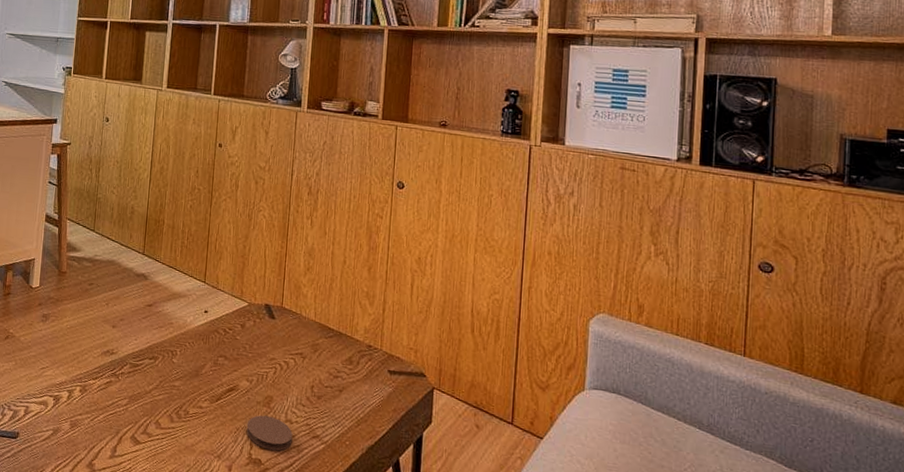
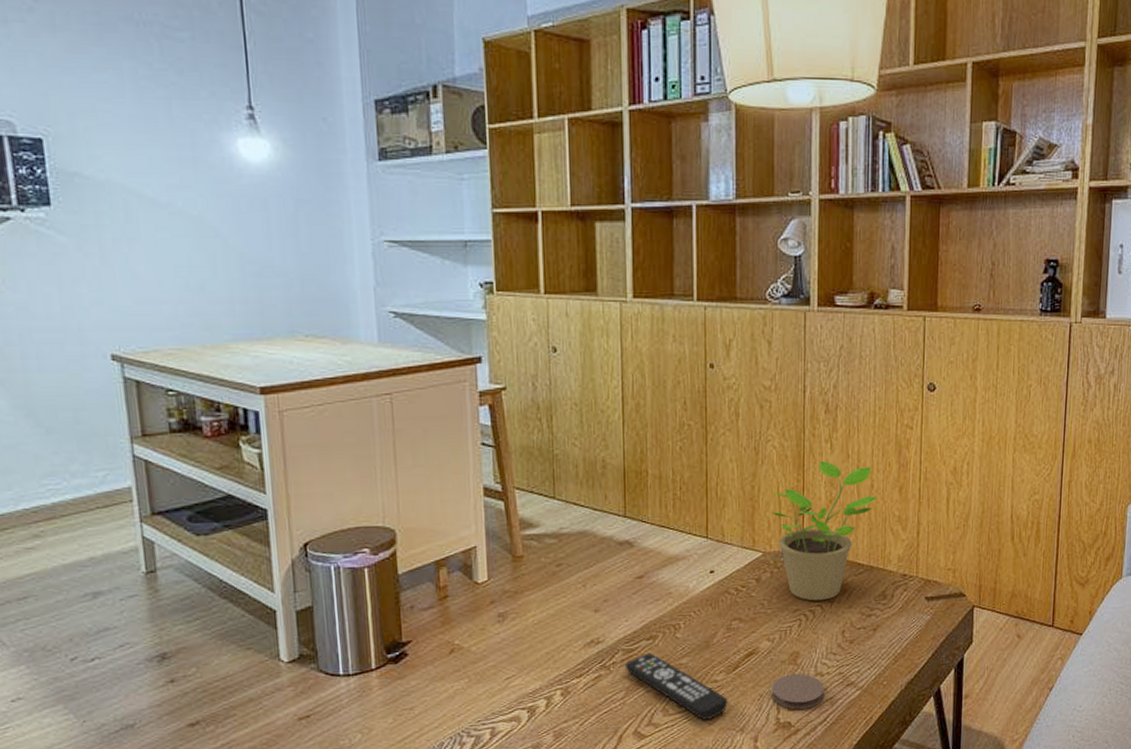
remote control: none [130,370,210,440] -> present [624,652,728,720]
potted plant: none [258,234,349,355] -> present [771,461,878,601]

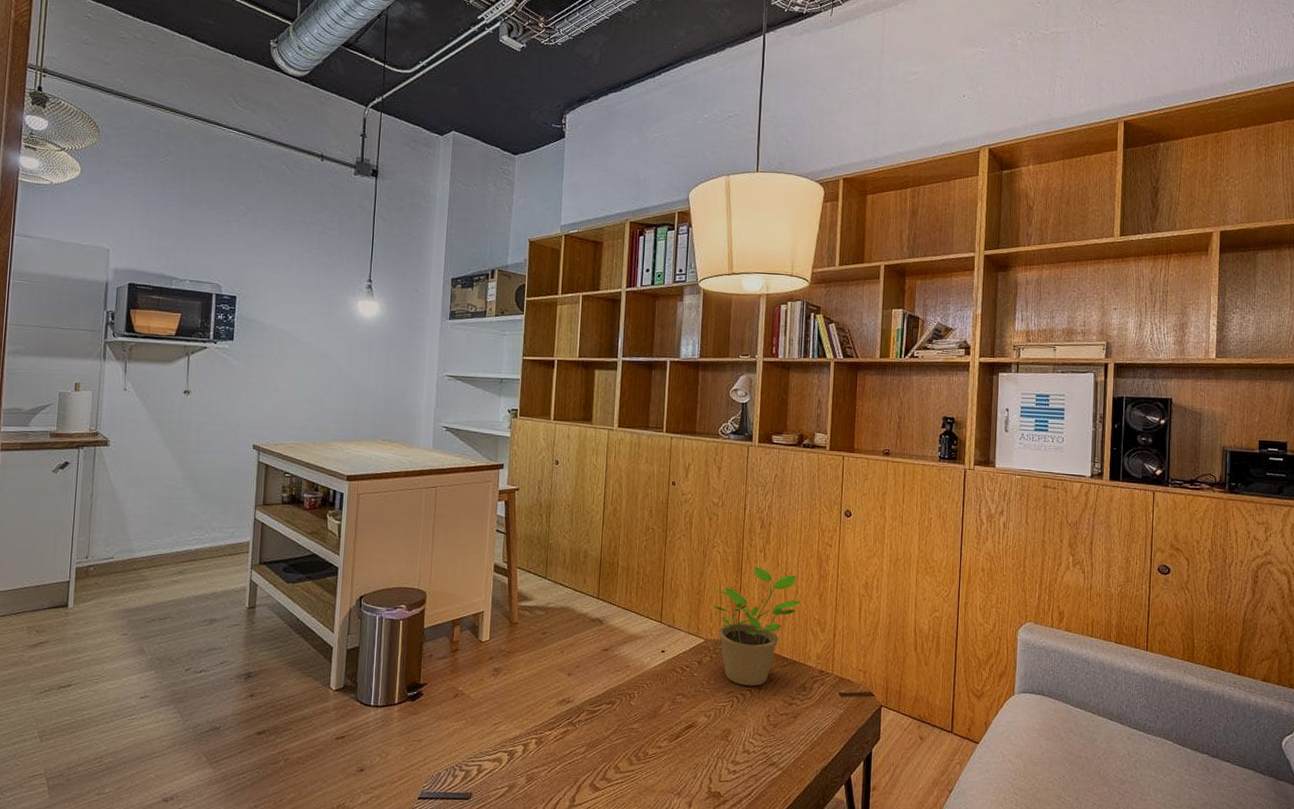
remote control: present [624,652,728,720] -> none [587,715,669,781]
coaster: present [771,673,825,710] -> none [705,748,751,782]

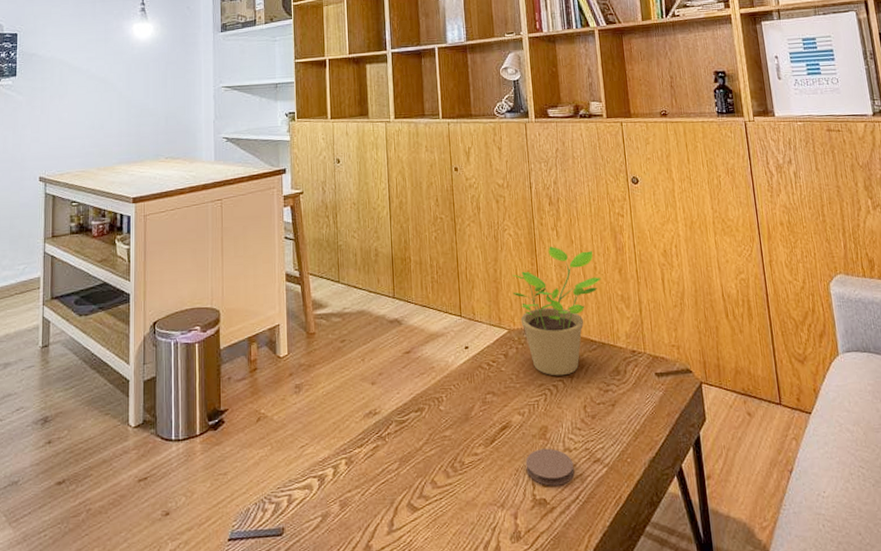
coaster: none [705,748,751,782] -> present [525,448,575,486]

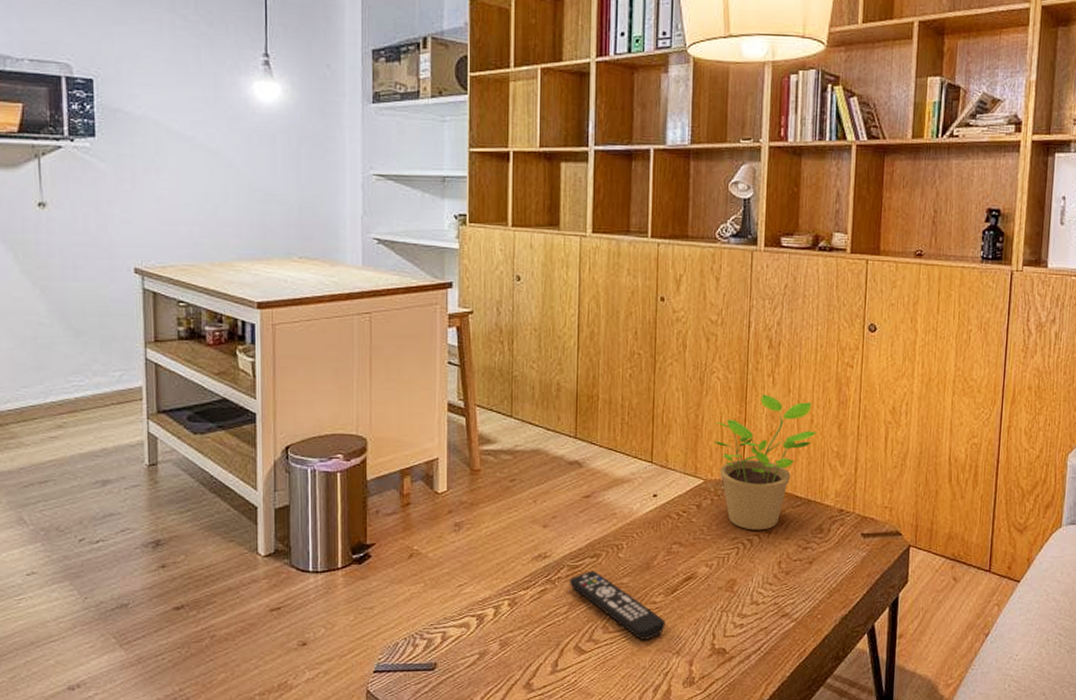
remote control: none [397,424,488,494] -> present [568,570,666,640]
coaster: present [525,448,575,486] -> none [707,601,760,637]

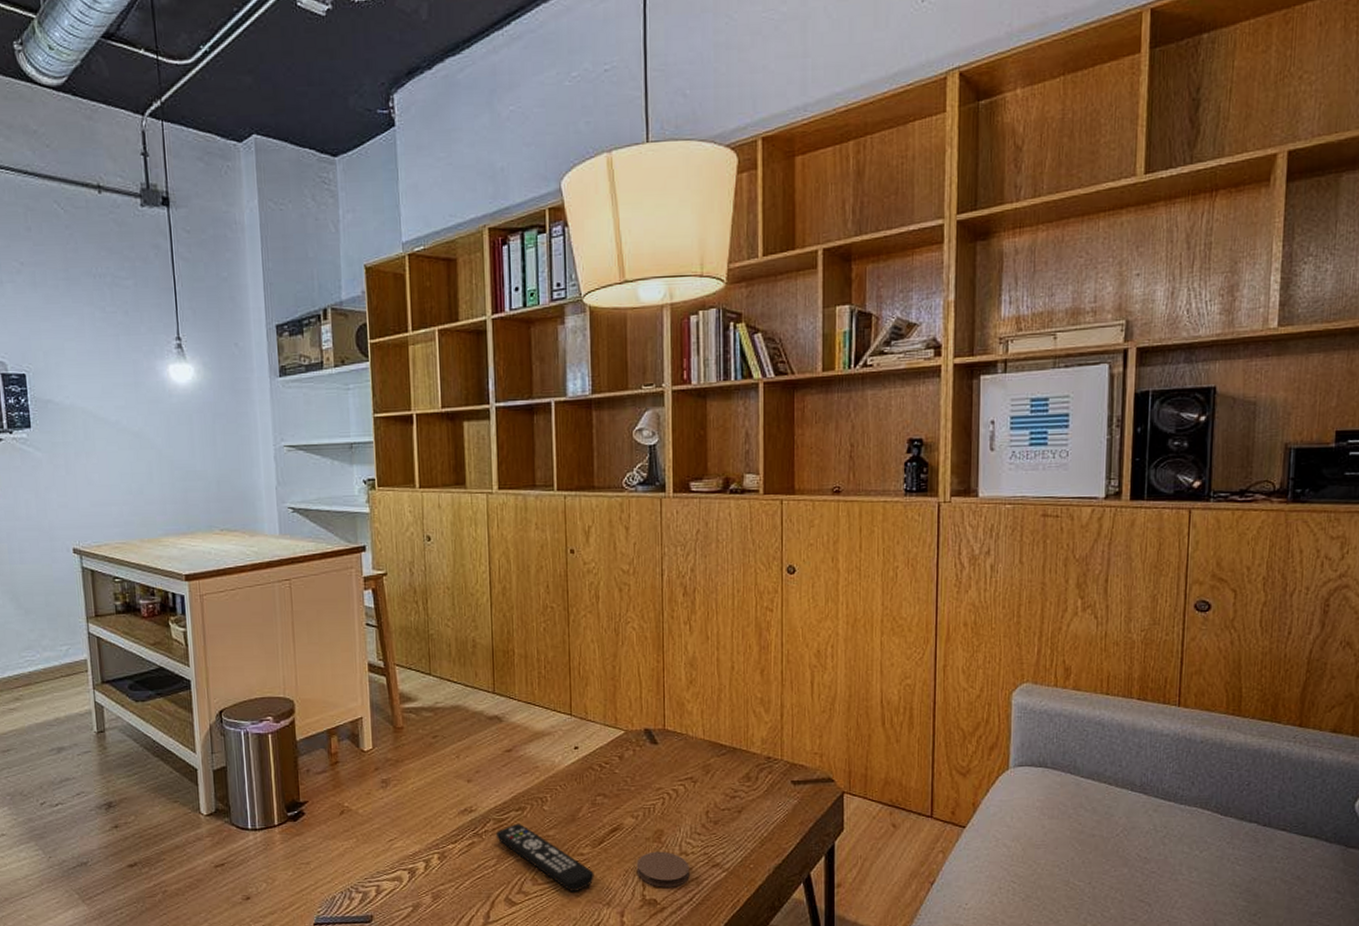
coaster: none [707,601,760,637] -> present [636,851,690,887]
potted plant: present [714,395,818,530] -> none [633,643,739,780]

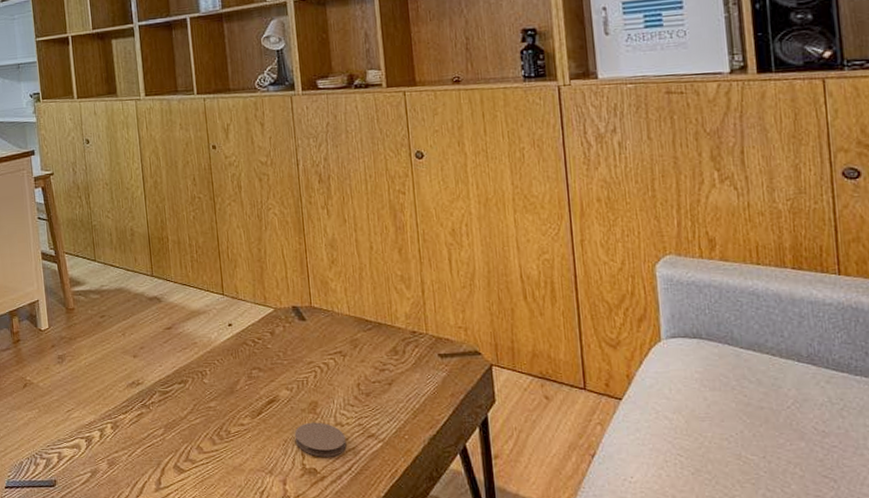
remote control: present [495,823,594,891] -> none [161,395,256,460]

